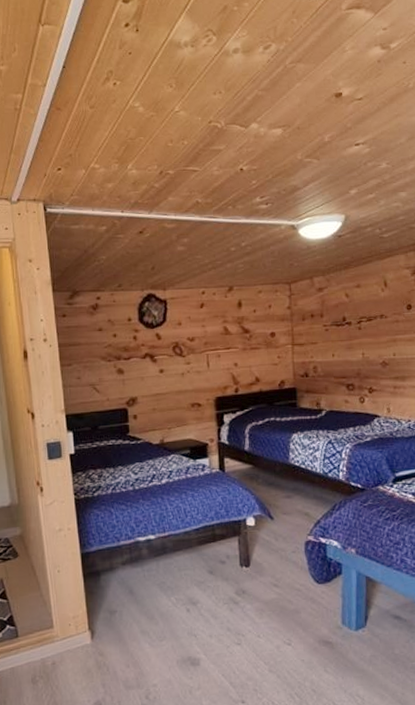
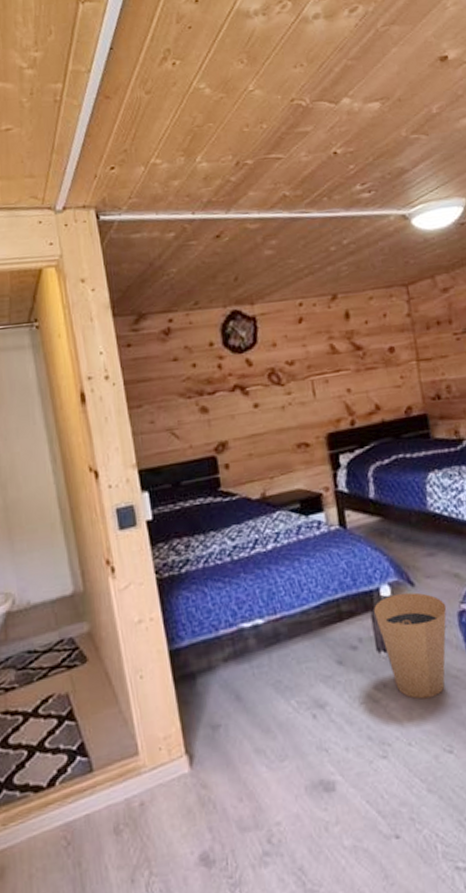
trash can: none [241,524,297,604] -> present [374,592,447,700]

